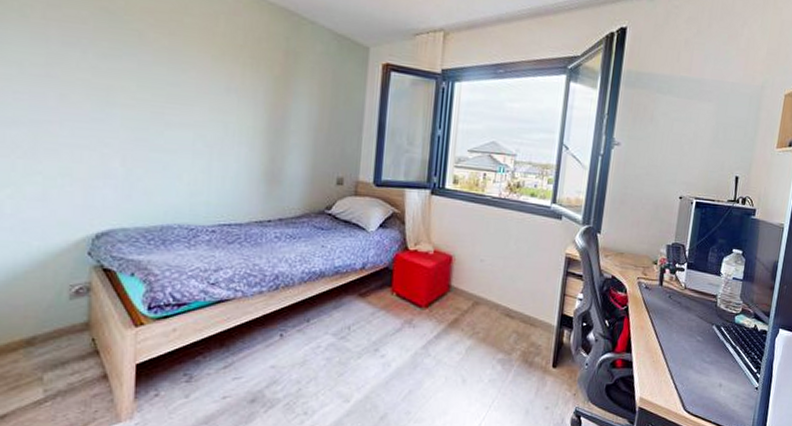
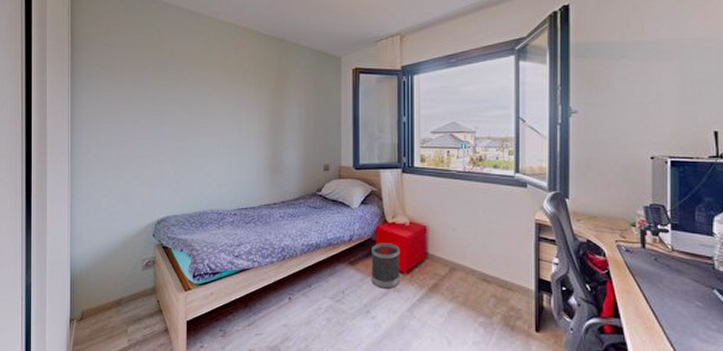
wastebasket: none [384,272,421,324] -> present [371,243,400,289]

